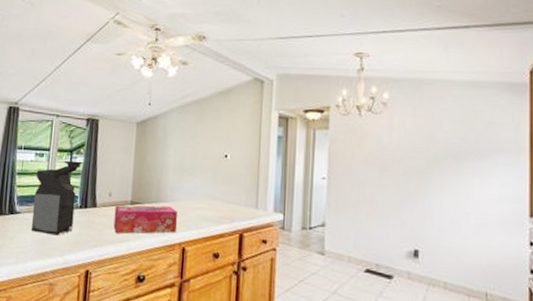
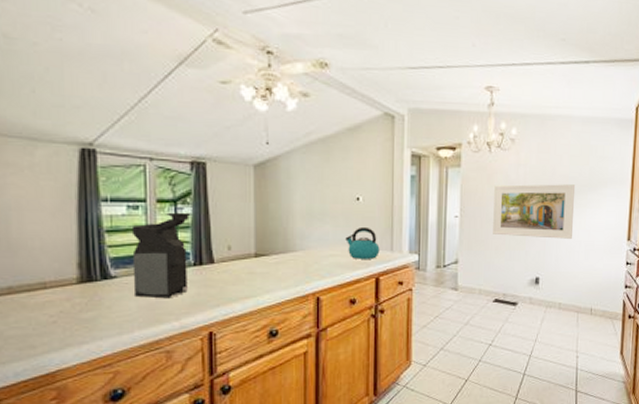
tissue box: present [113,205,177,234] -> none [237,256,308,290]
kettle: none [212,182,245,215] -> present [345,226,380,259]
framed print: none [363,148,458,210] -> present [493,184,575,239]

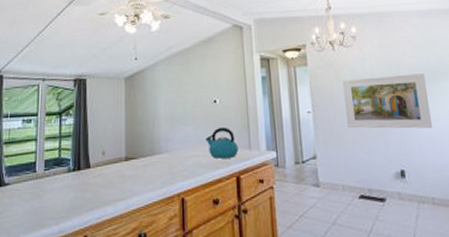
coffee maker: present [131,212,191,299] -> none [22,123,73,204]

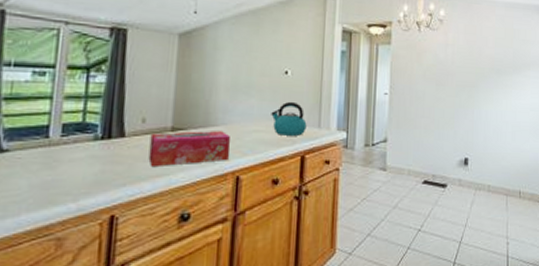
tissue box: none [109,158,173,193] -> present [148,131,230,168]
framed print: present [342,73,432,129] -> none [422,63,500,119]

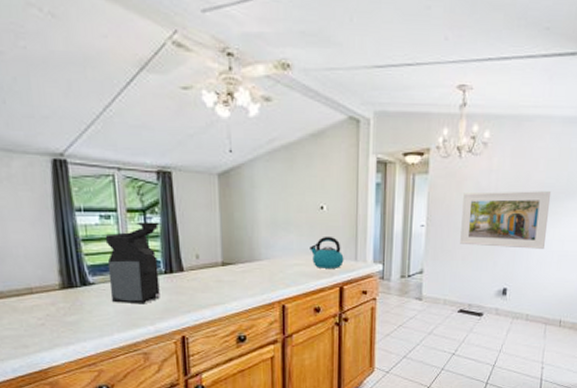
coffee maker: none [27,80,105,176] -> present [105,222,160,305]
tissue box: present [148,131,230,168] -> none [205,265,274,297]
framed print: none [422,63,500,119] -> present [460,191,550,249]

